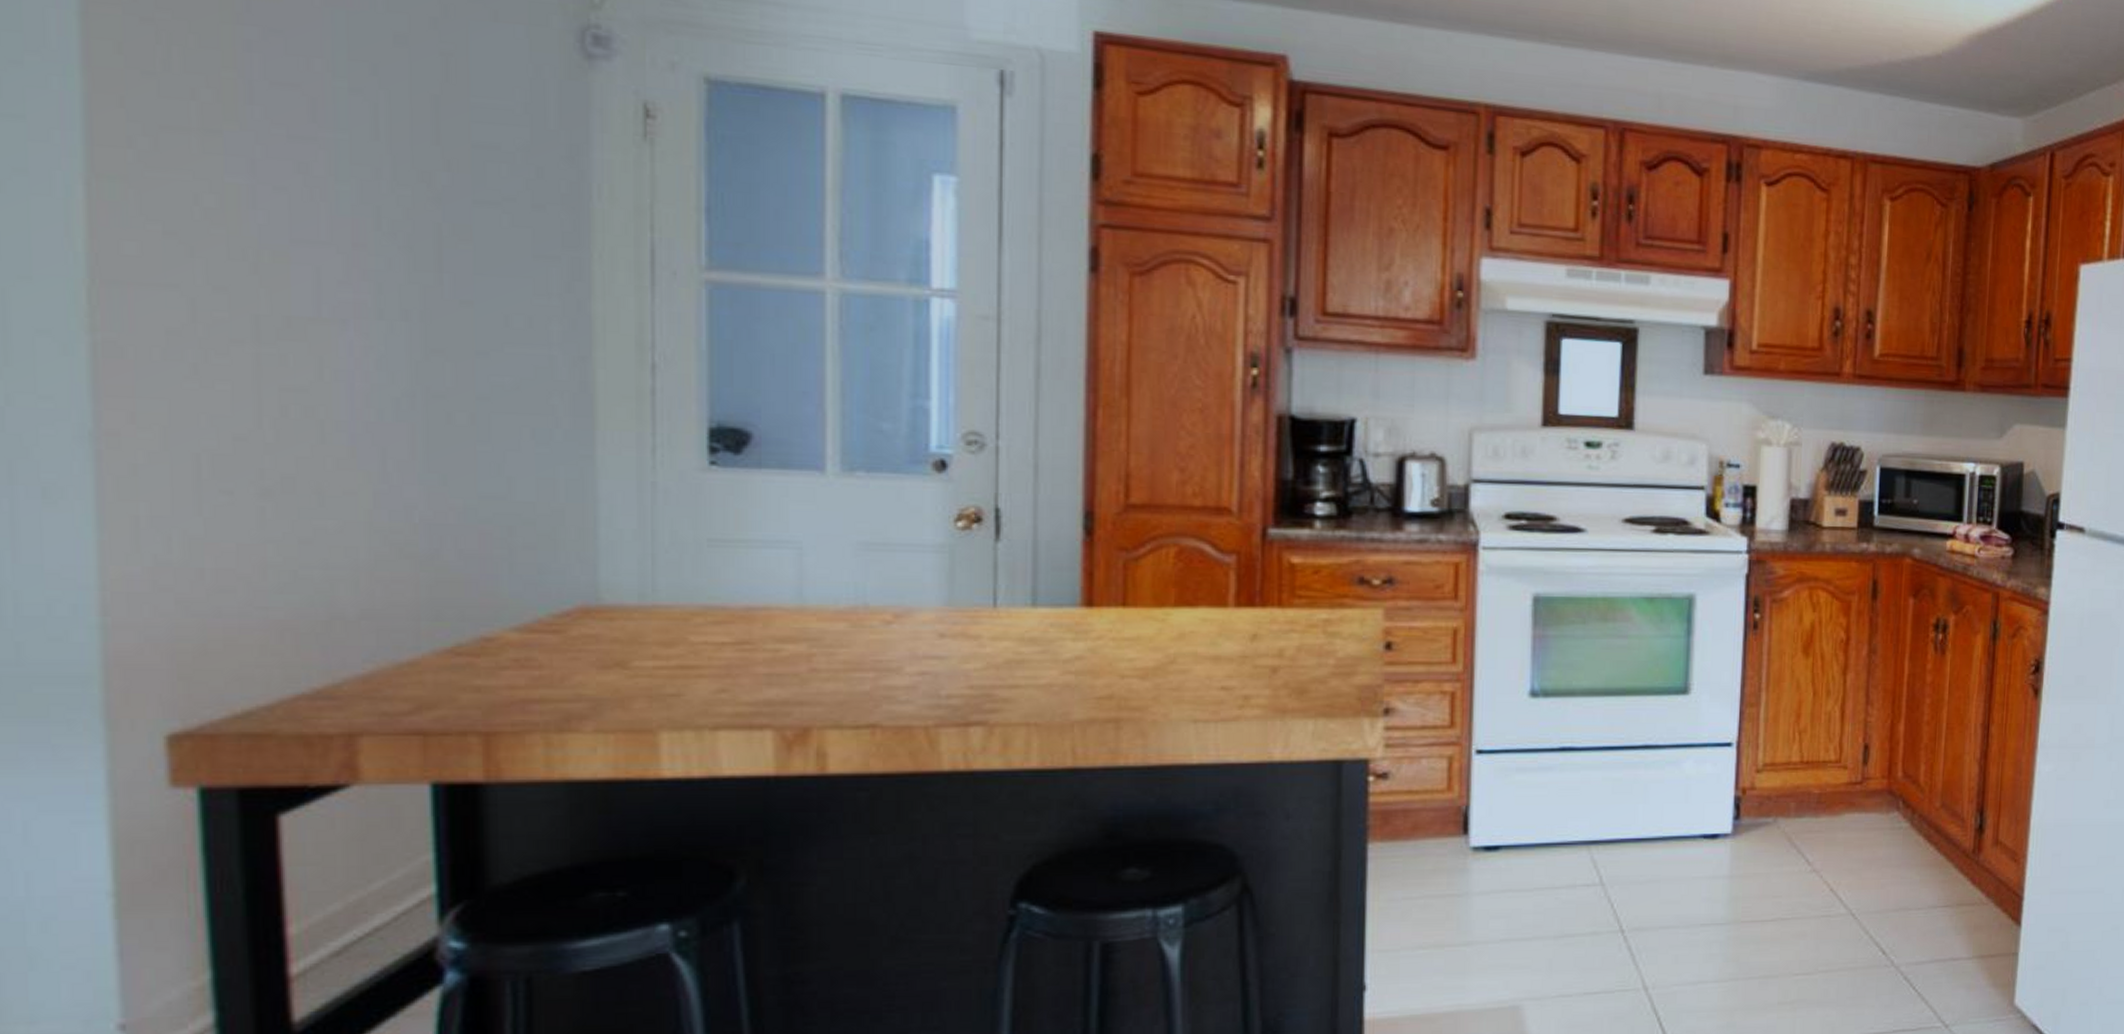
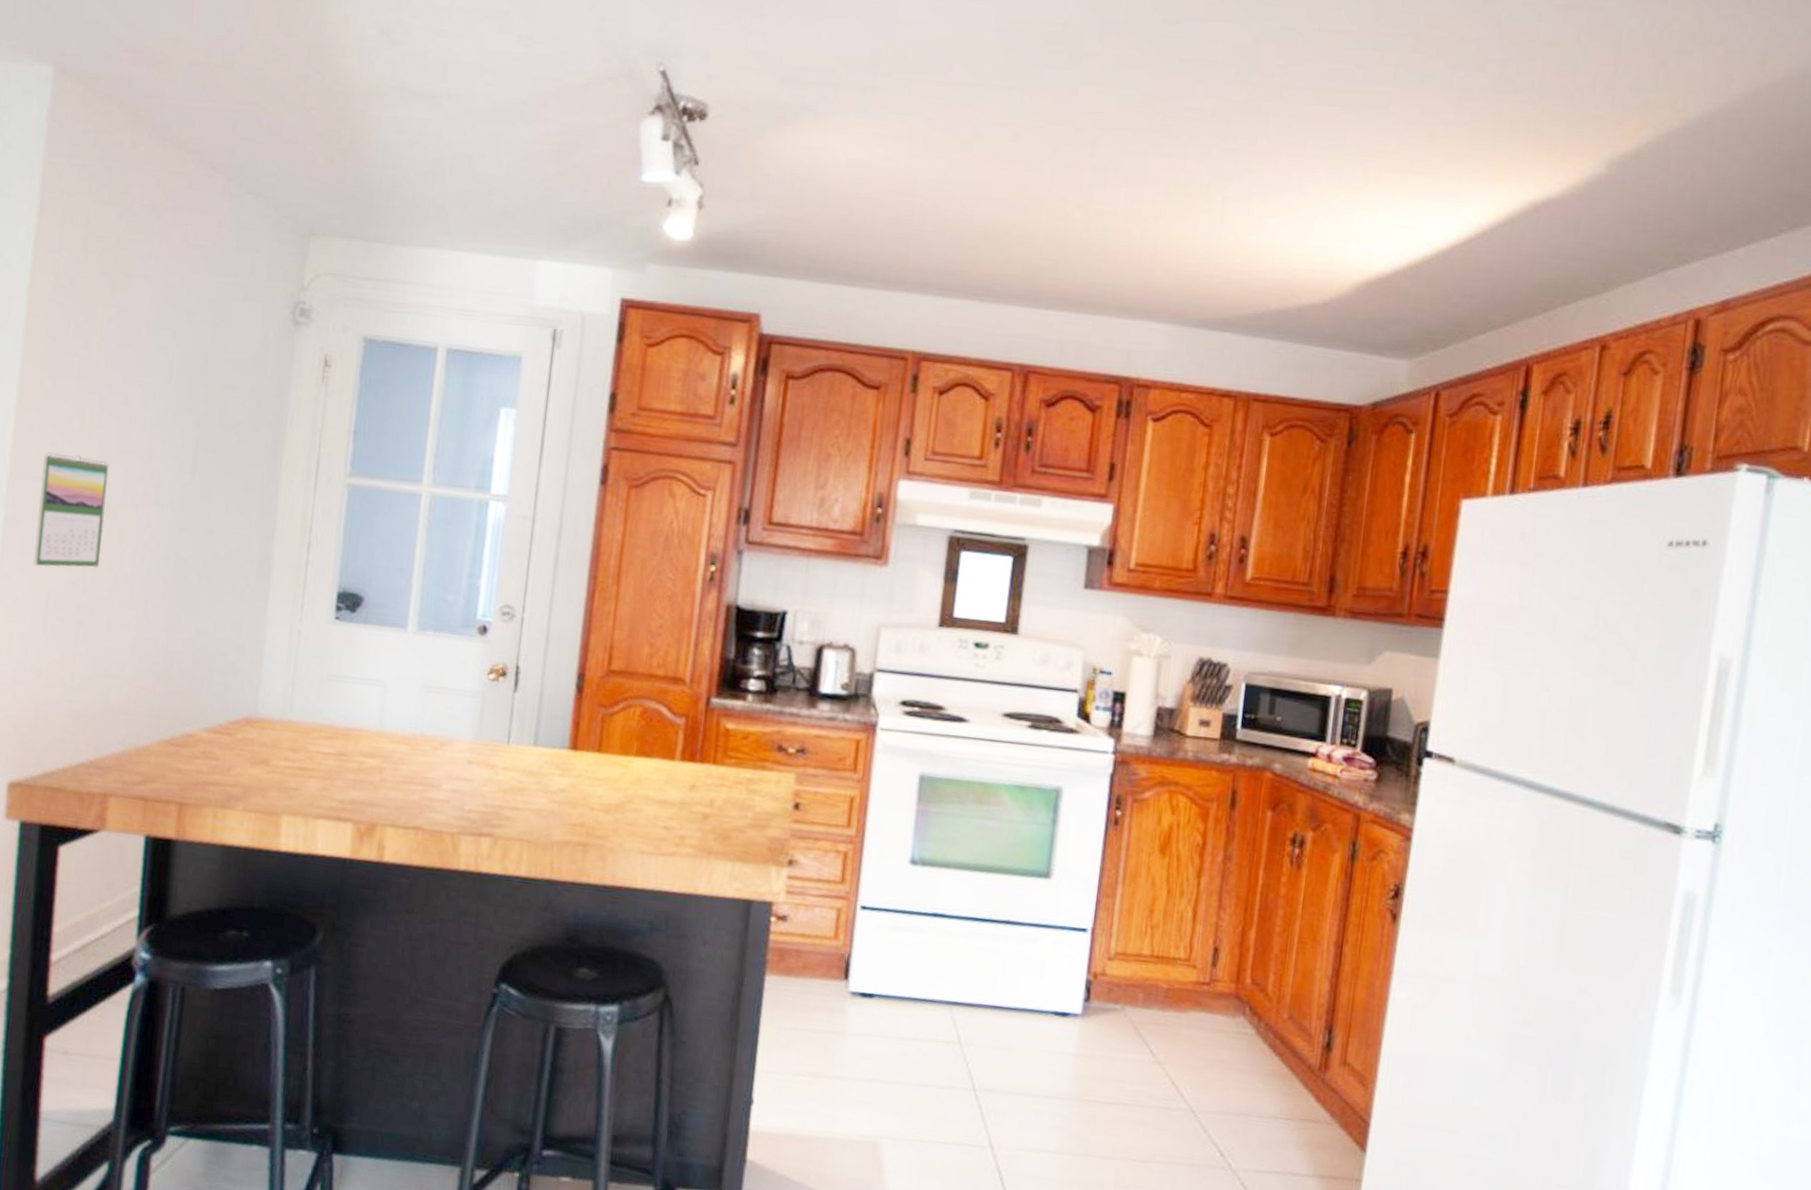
calendar: none [153,245,287,417] -> present [33,452,109,568]

